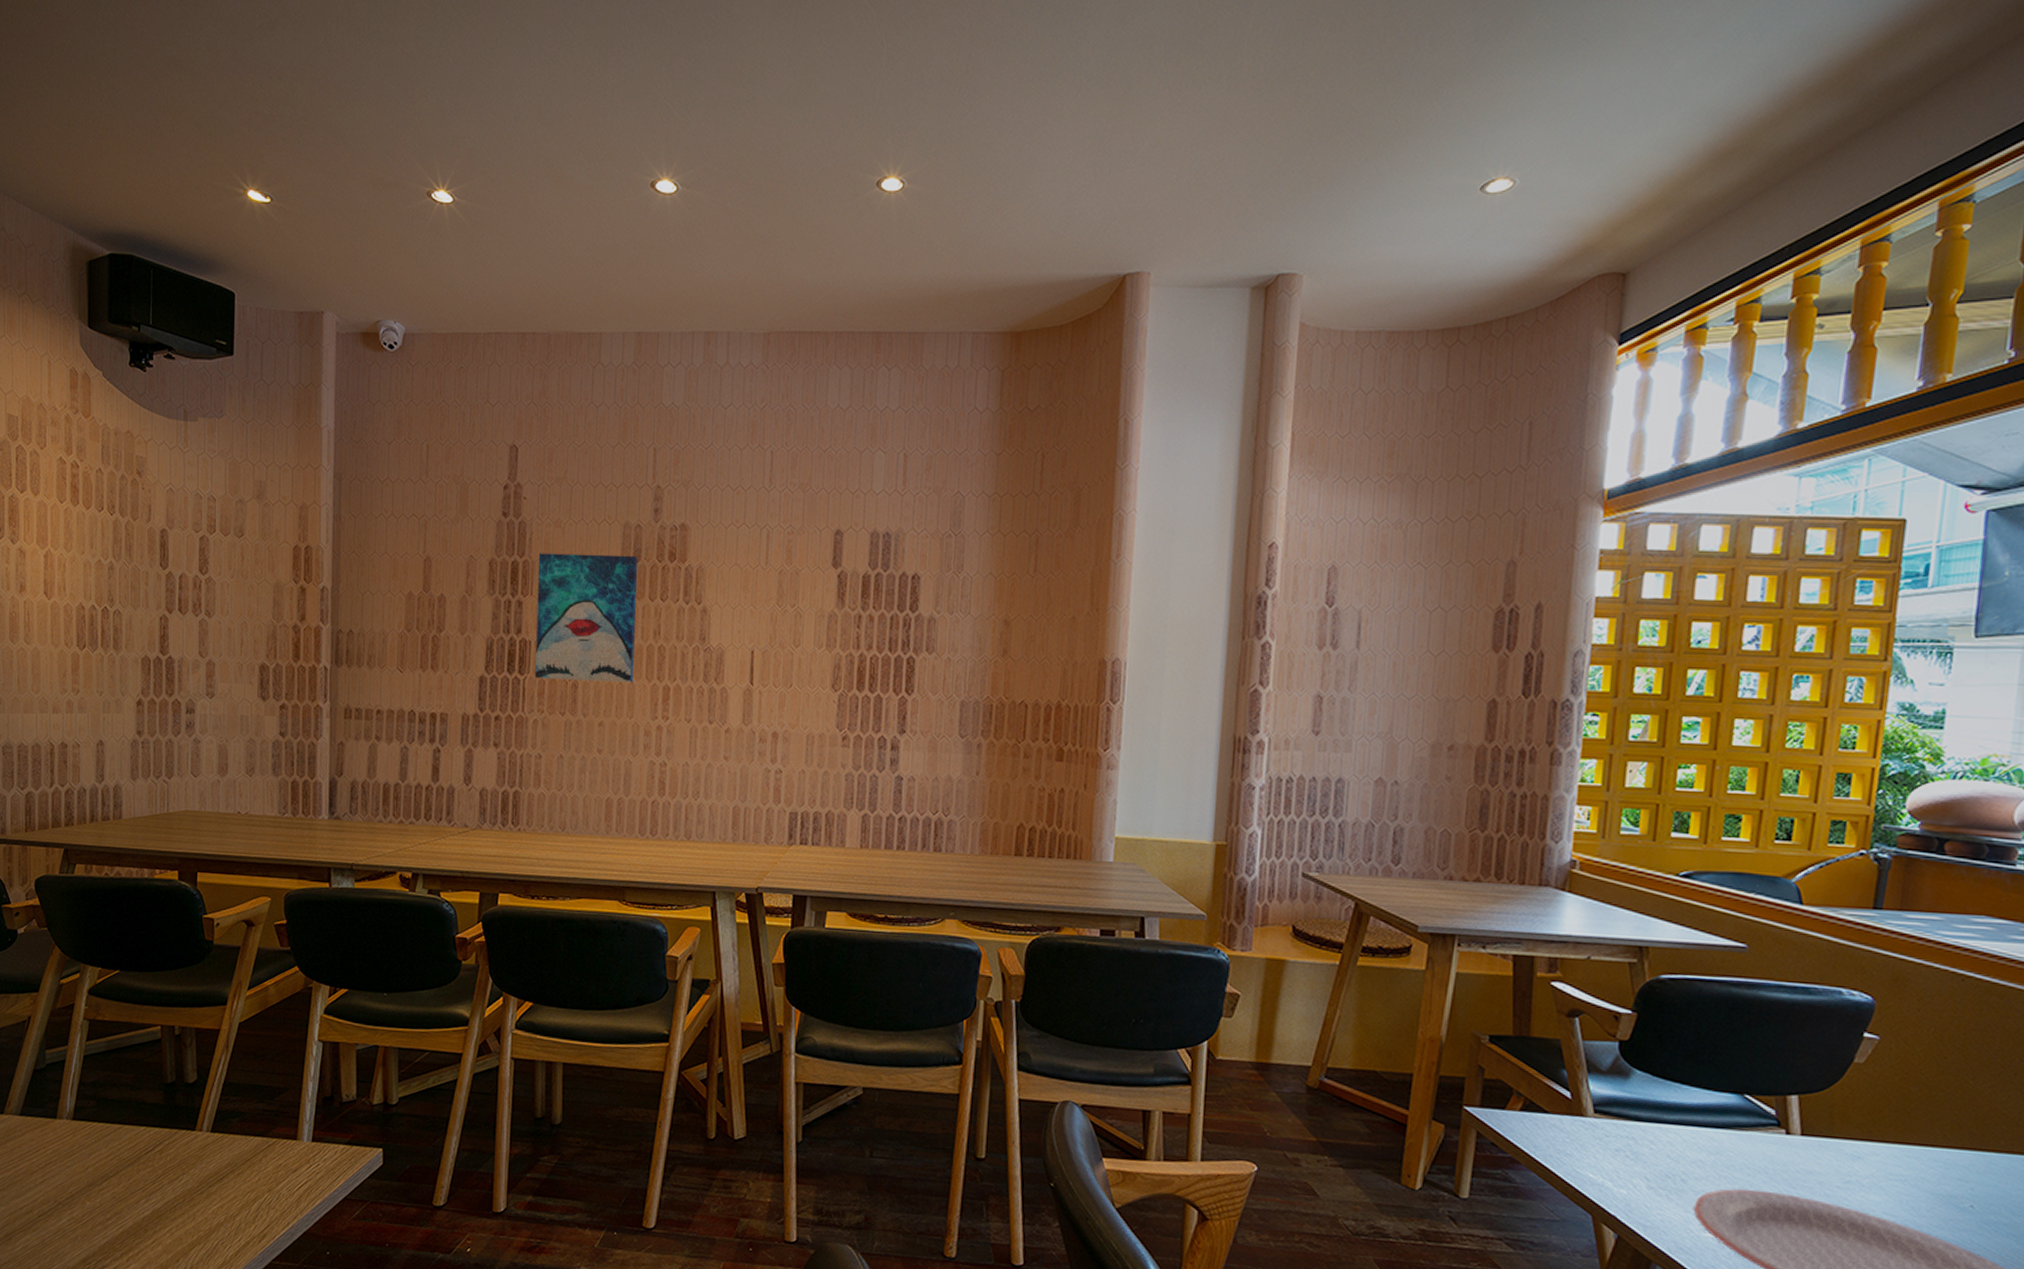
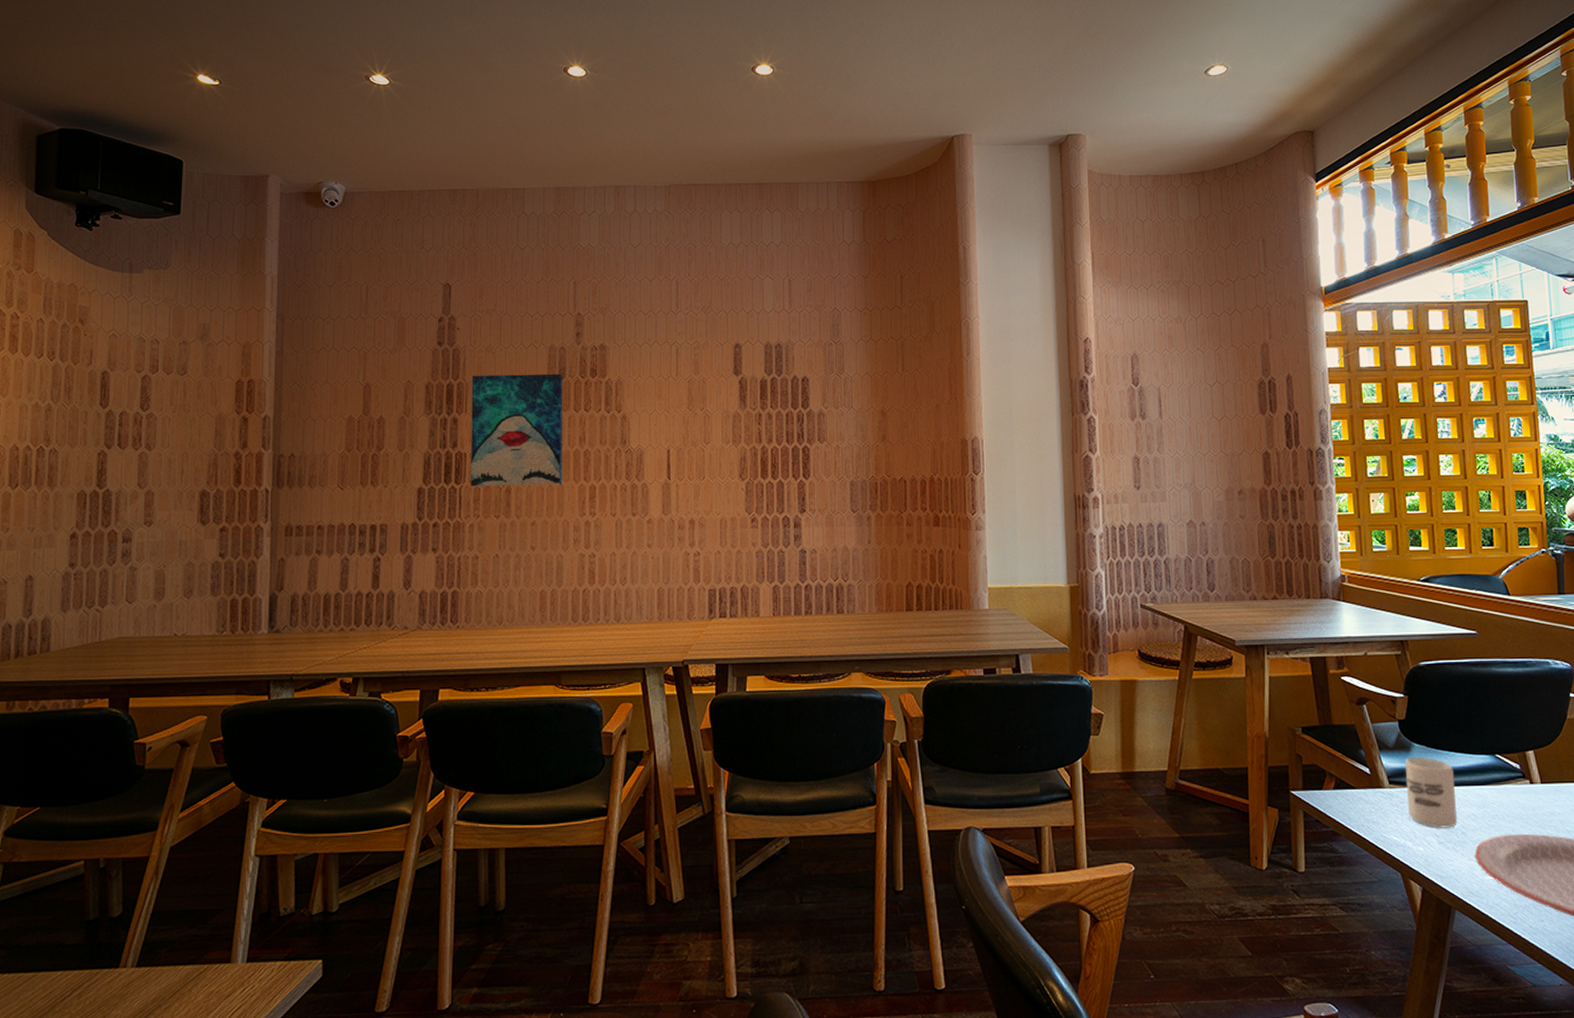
cup: none [1614,1085,1683,1173] -> present [1405,756,1457,828]

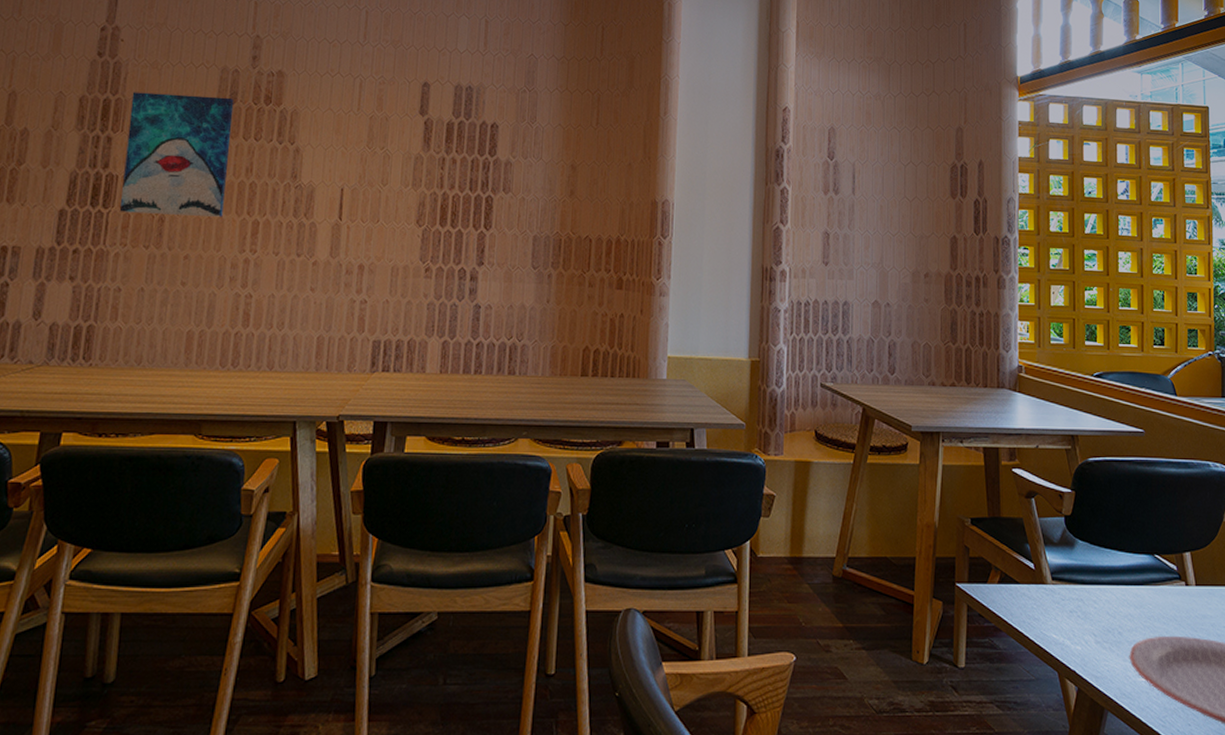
cup: present [1405,756,1457,828] -> none [1069,553,1114,627]

